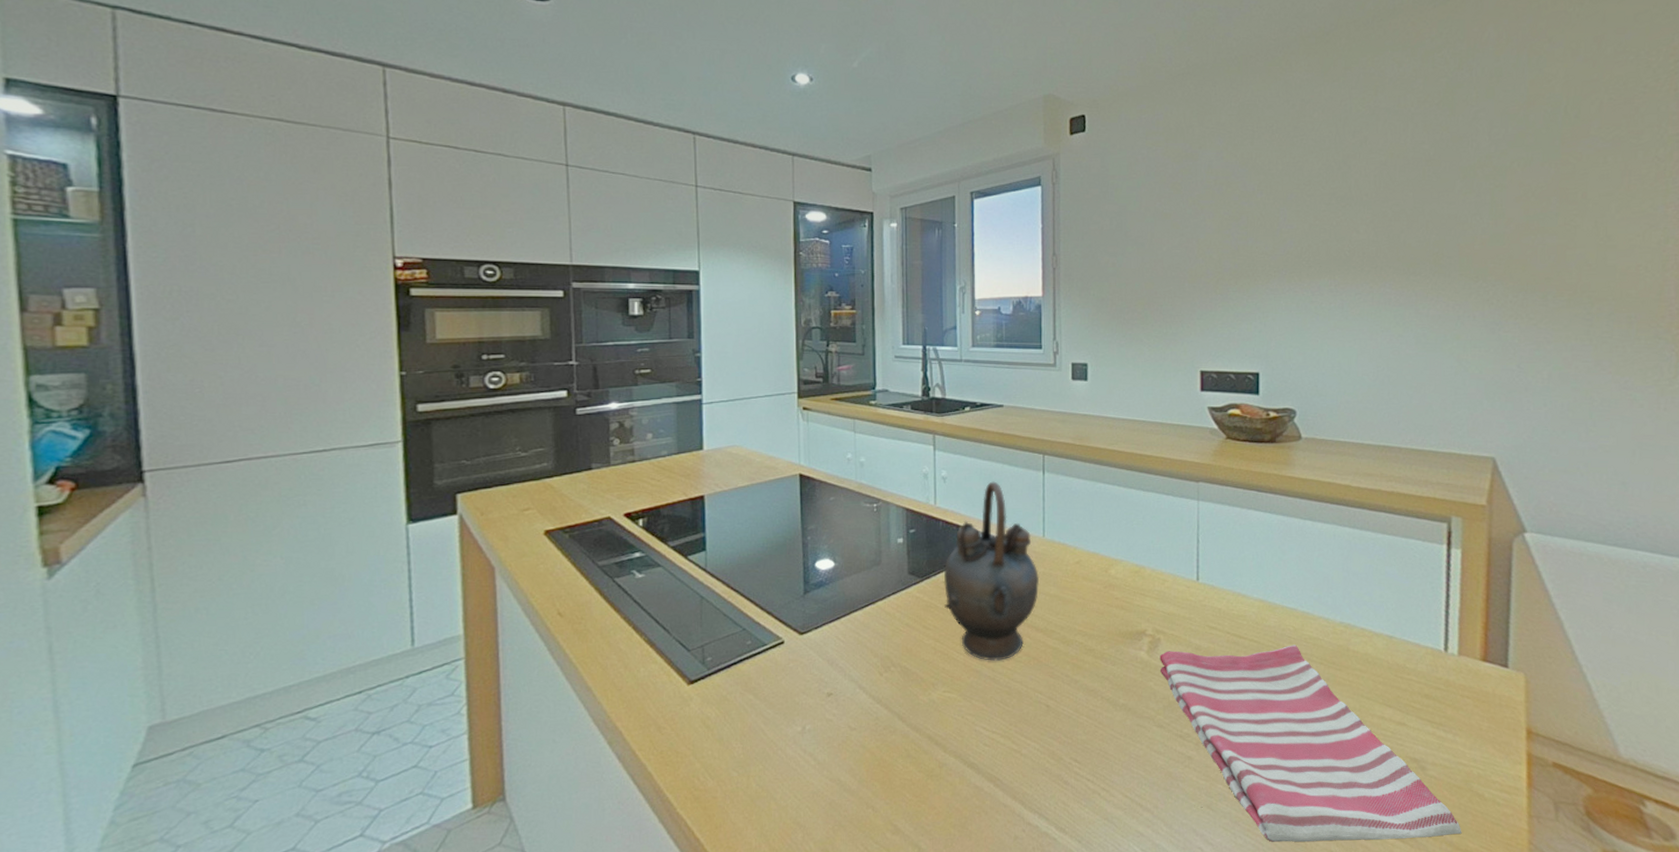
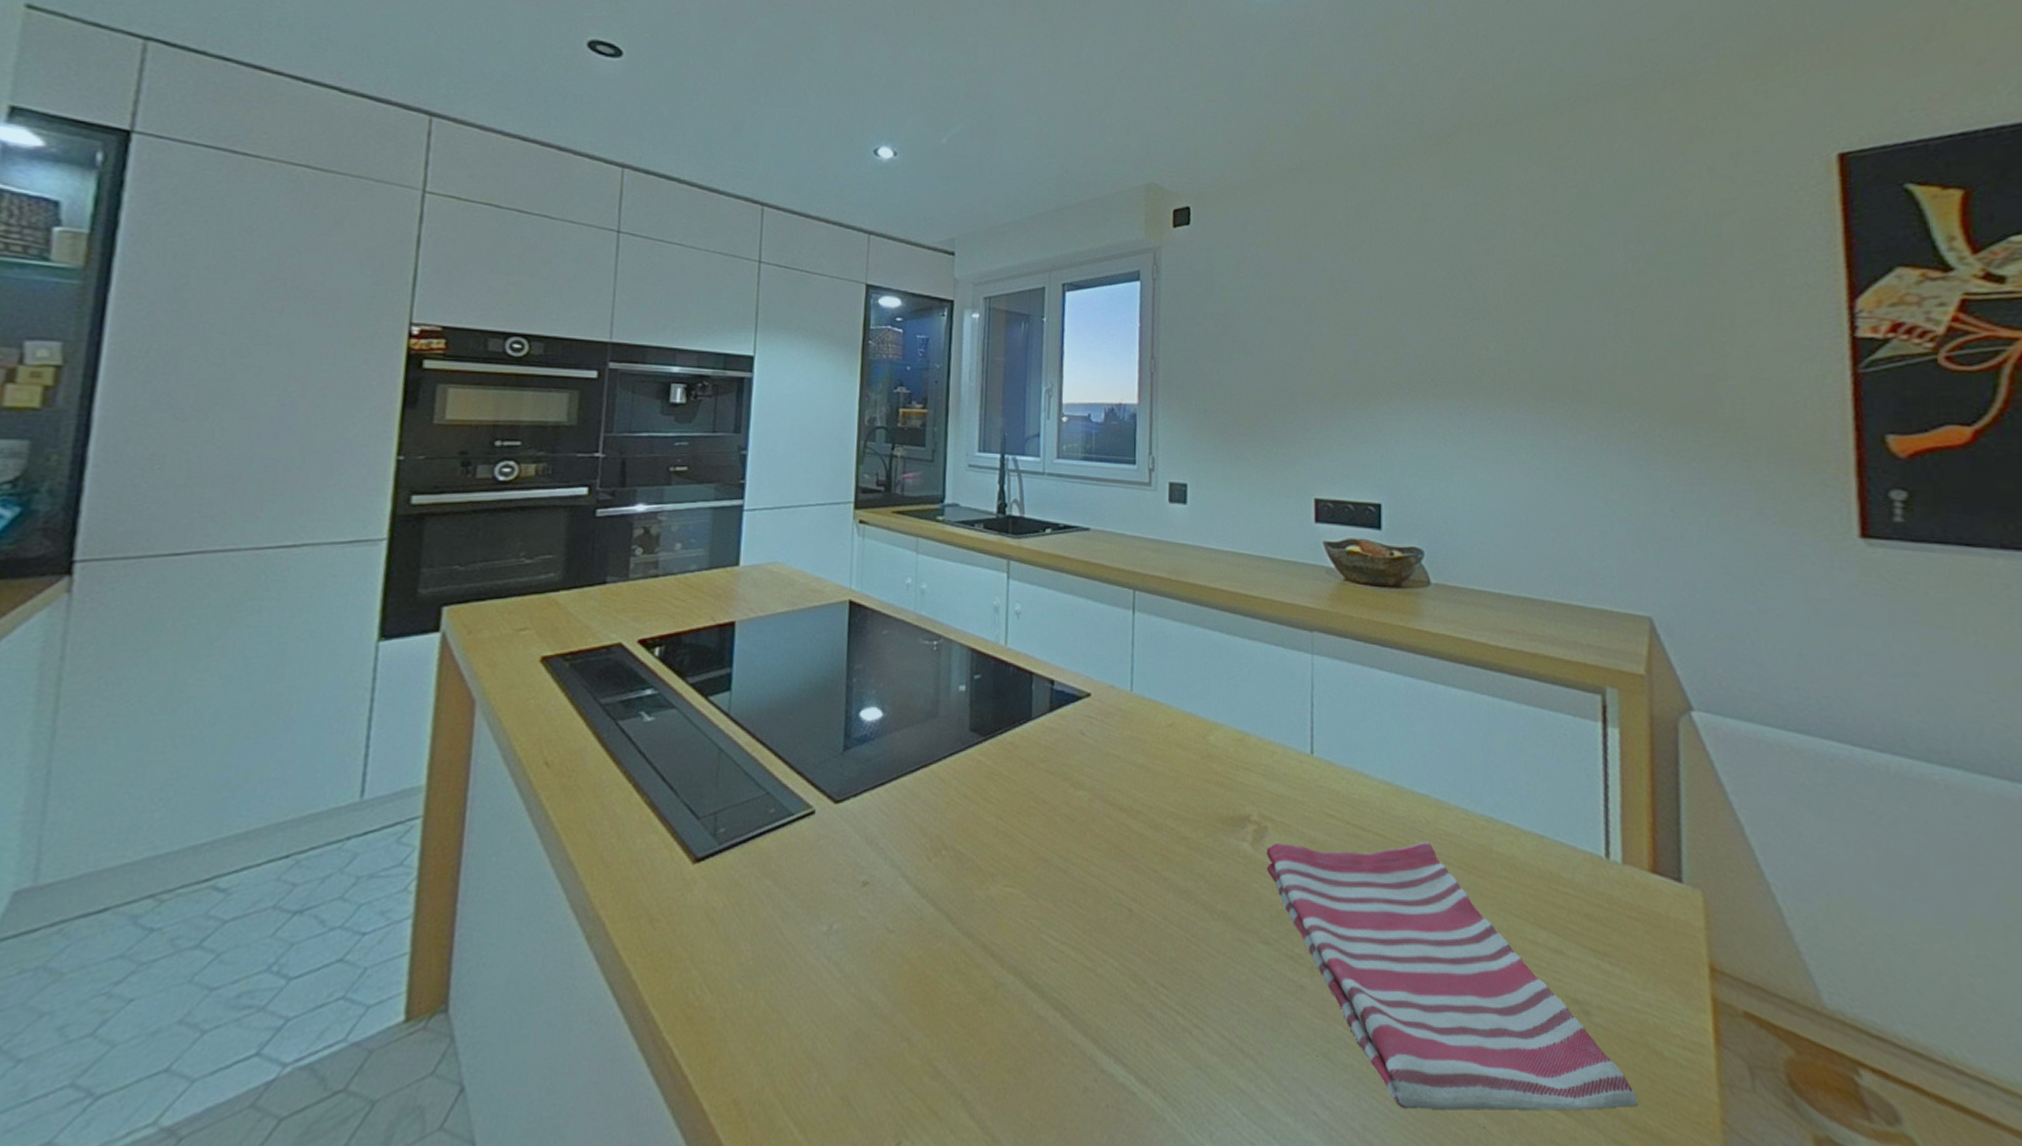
teapot: present [943,481,1040,661] -> none [1011,619,1125,848]

